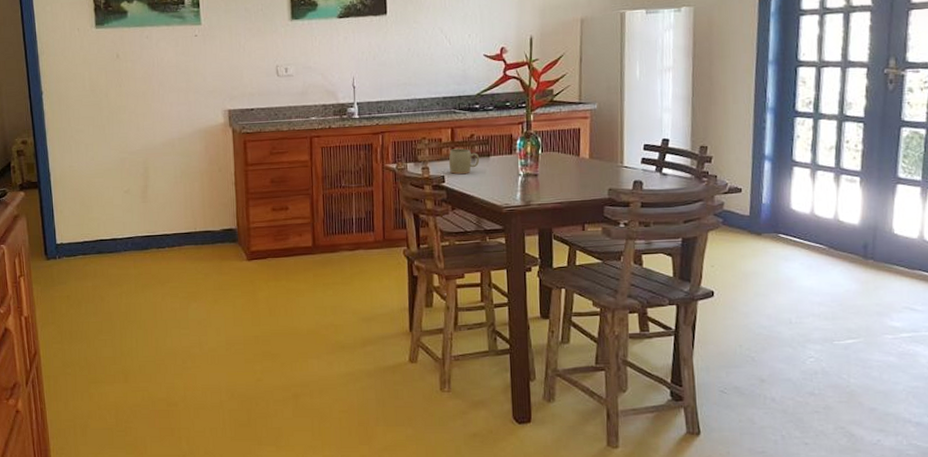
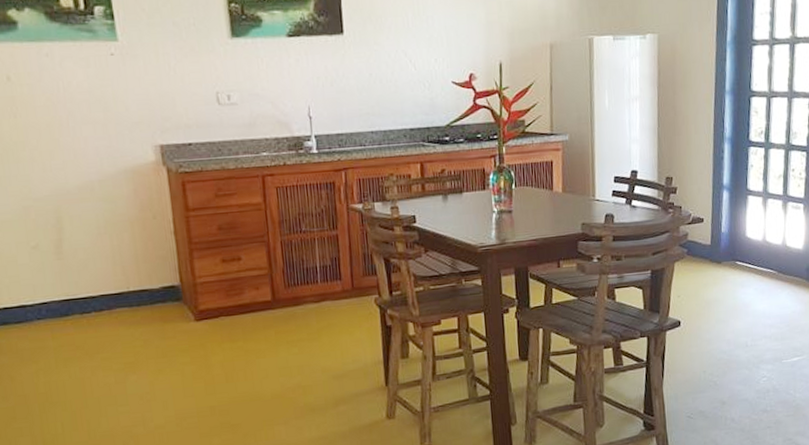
mug: present [448,148,480,174] -> none [419,185,452,213]

